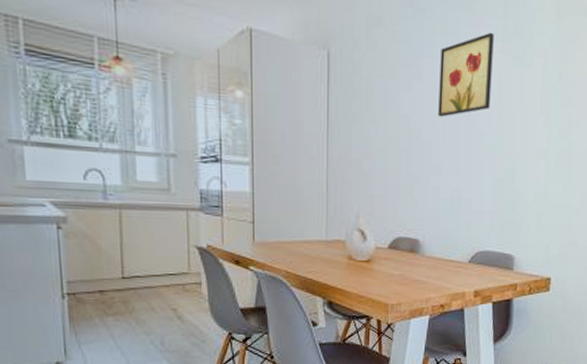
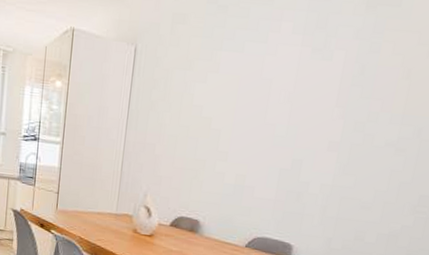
wall art: present [438,32,494,117] -> none [230,25,295,107]

